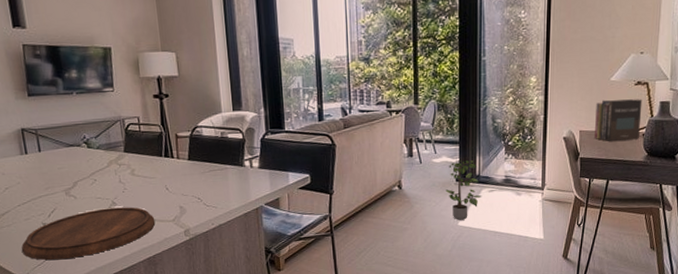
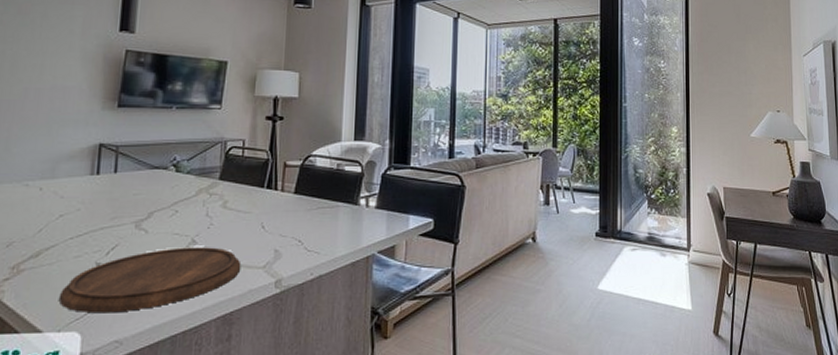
potted plant: present [445,160,483,220] -> none [584,212,625,283]
books: present [595,98,643,141] -> none [738,156,784,200]

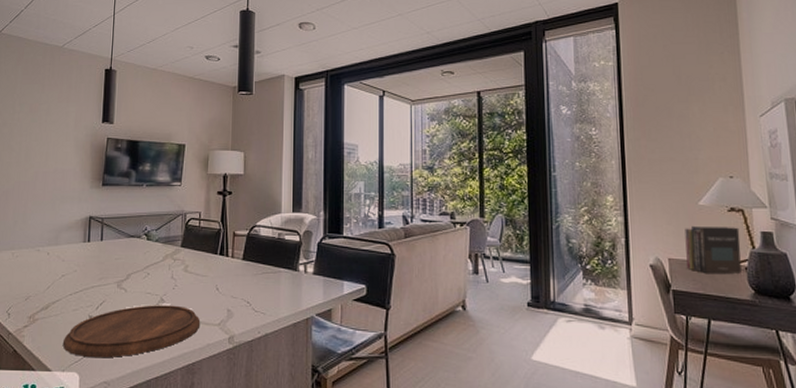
books: none [738,156,784,200] -> present [685,225,741,274]

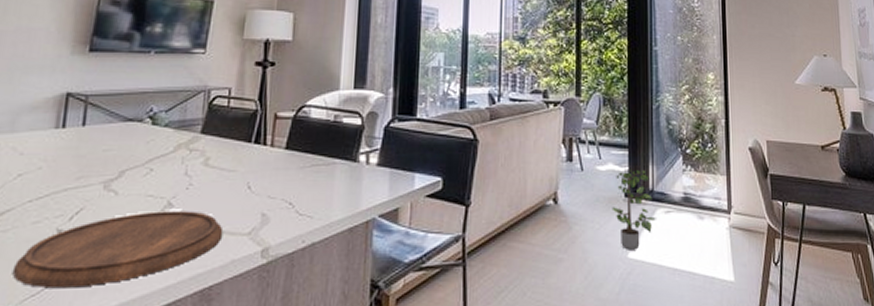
potted plant: none [515,282,559,353] -> present [612,169,657,250]
books: present [685,225,741,274] -> none [782,105,834,156]

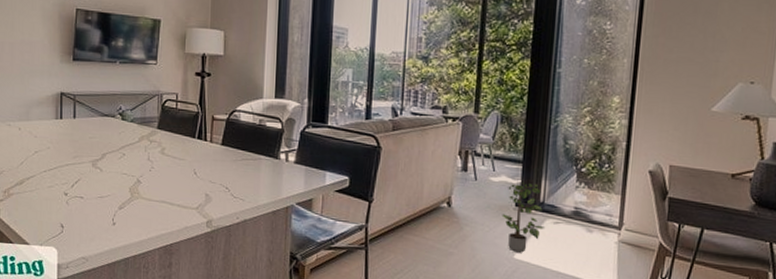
cutting board: present [13,211,224,289] -> none [40,185,178,235]

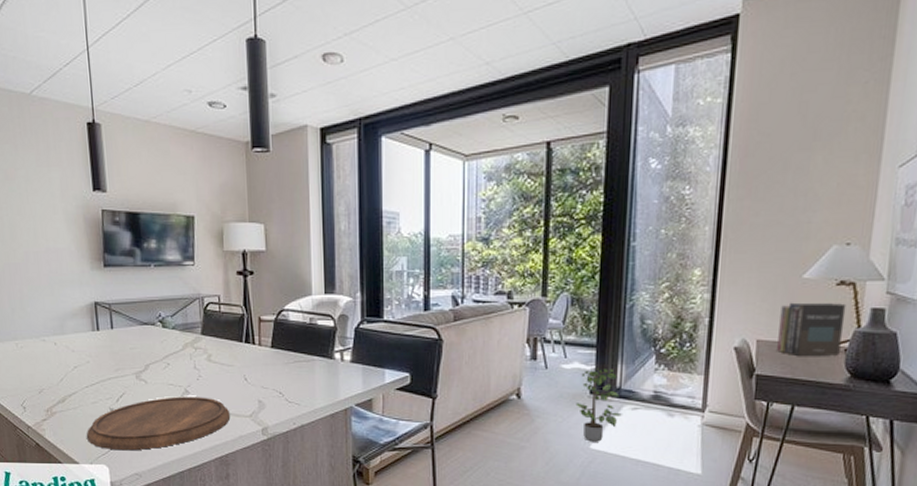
cutting board: none [40,185,178,235] -> present [87,396,231,451]
books: none [688,132,751,184] -> present [777,302,846,356]

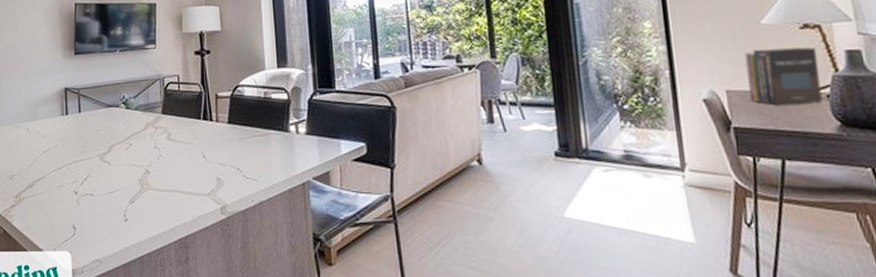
cutting board: present [87,396,231,451] -> none [52,176,190,236]
potted plant: present [575,367,623,442] -> none [541,128,595,210]

